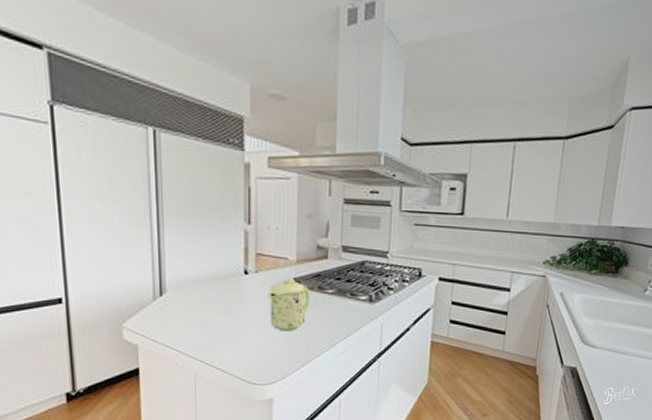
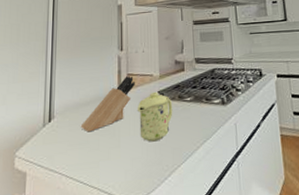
knife block: none [199,256,266,313] -> present [80,76,135,132]

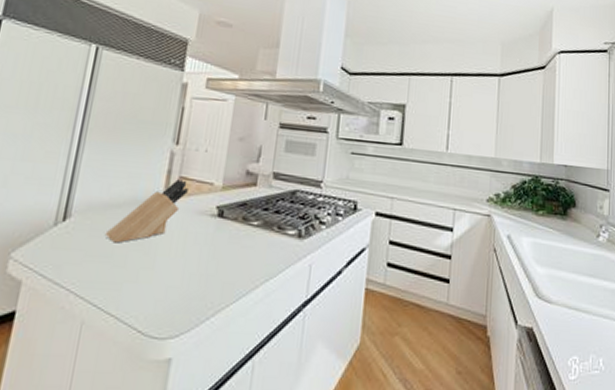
mug: present [137,91,173,142] -> none [183,205,233,270]

